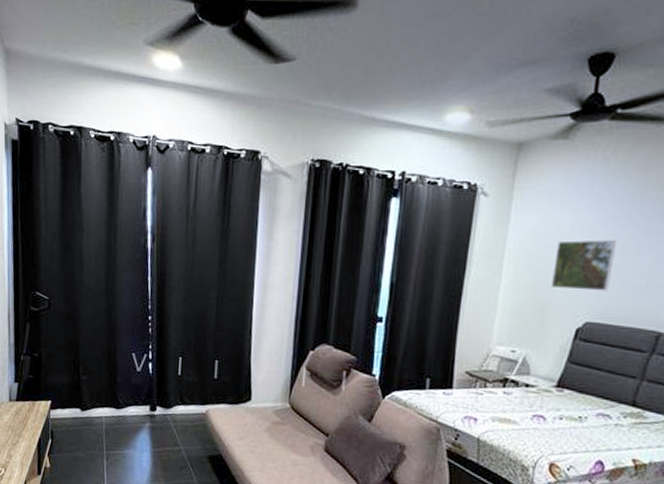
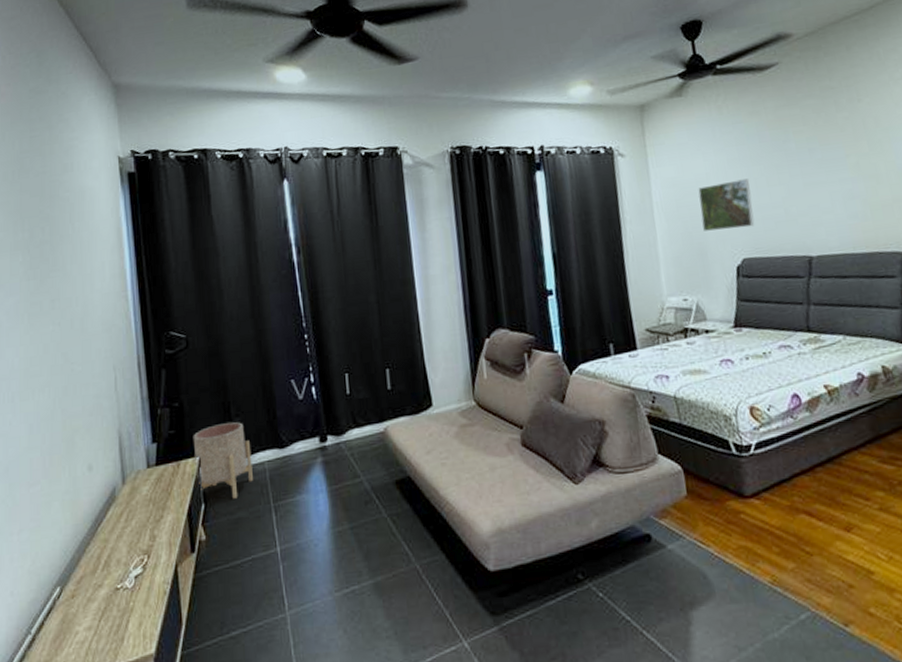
planter: none [47,378,93,441] -> present [193,422,253,499]

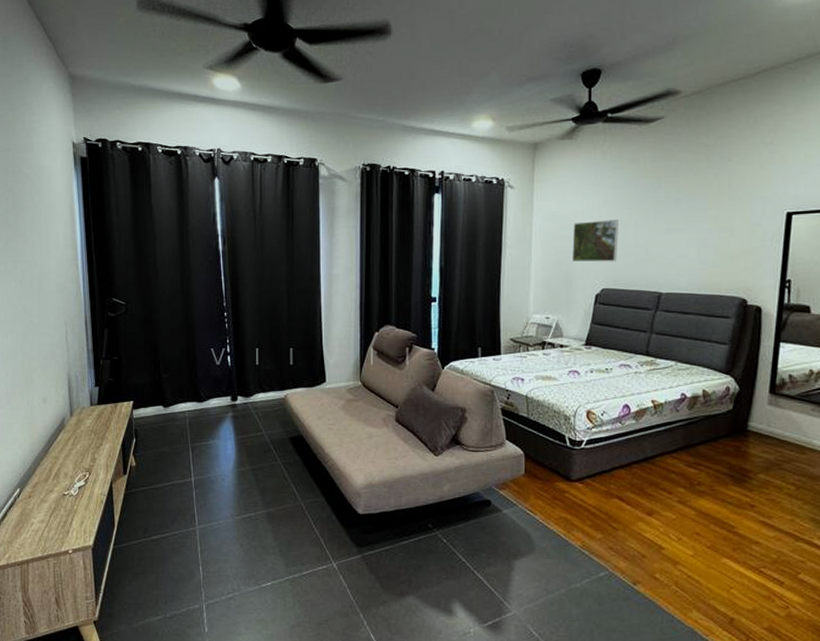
planter: present [193,422,253,499] -> none [128,378,175,437]

